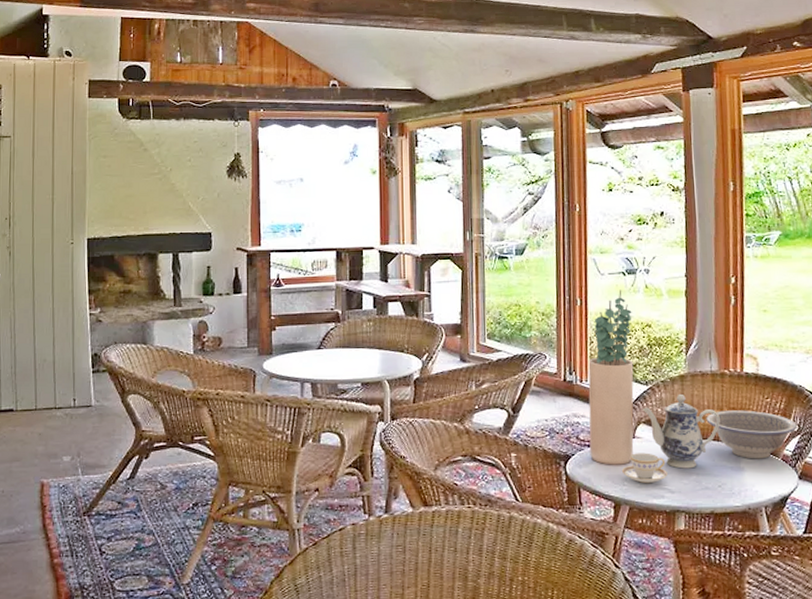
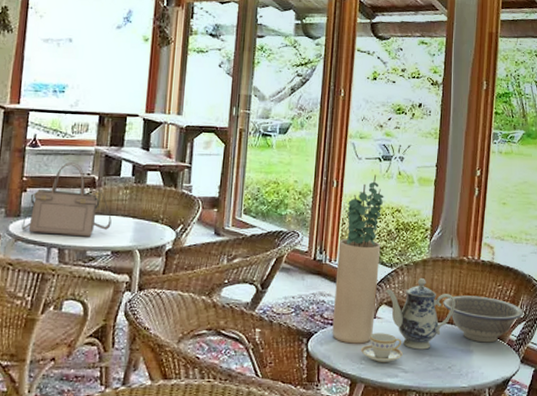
handbag: none [275,298,359,371] -> present [21,161,112,237]

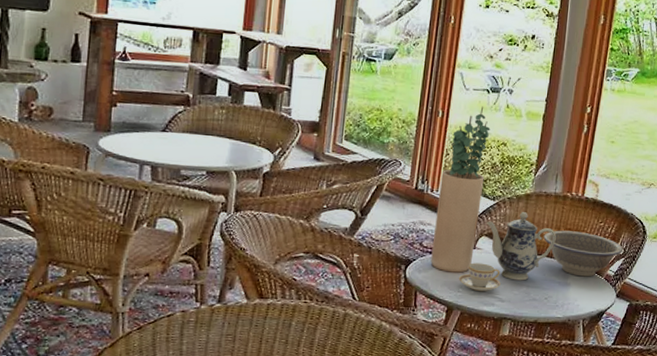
handbag: present [21,161,112,237] -> none [112,77,207,156]

